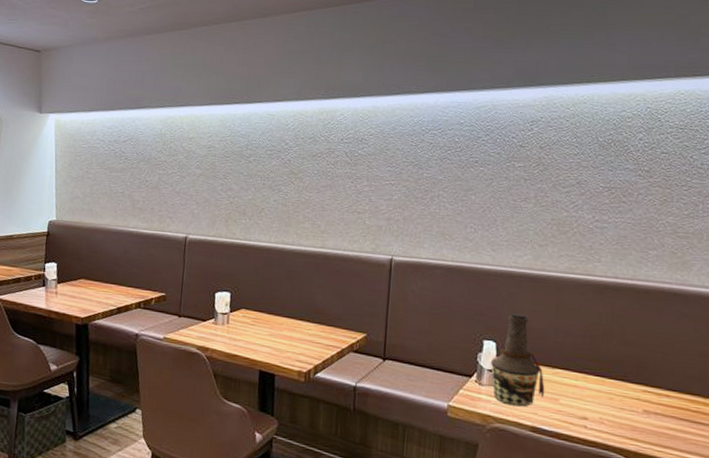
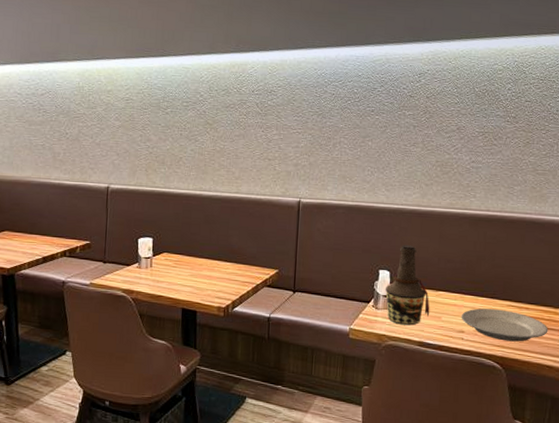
plate: none [583,392,696,436] -> present [461,308,549,342]

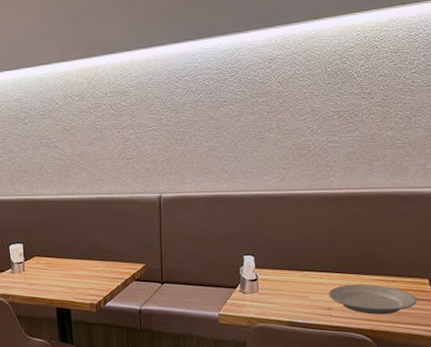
bottle: present [385,245,430,326] -> none [250,229,297,307]

